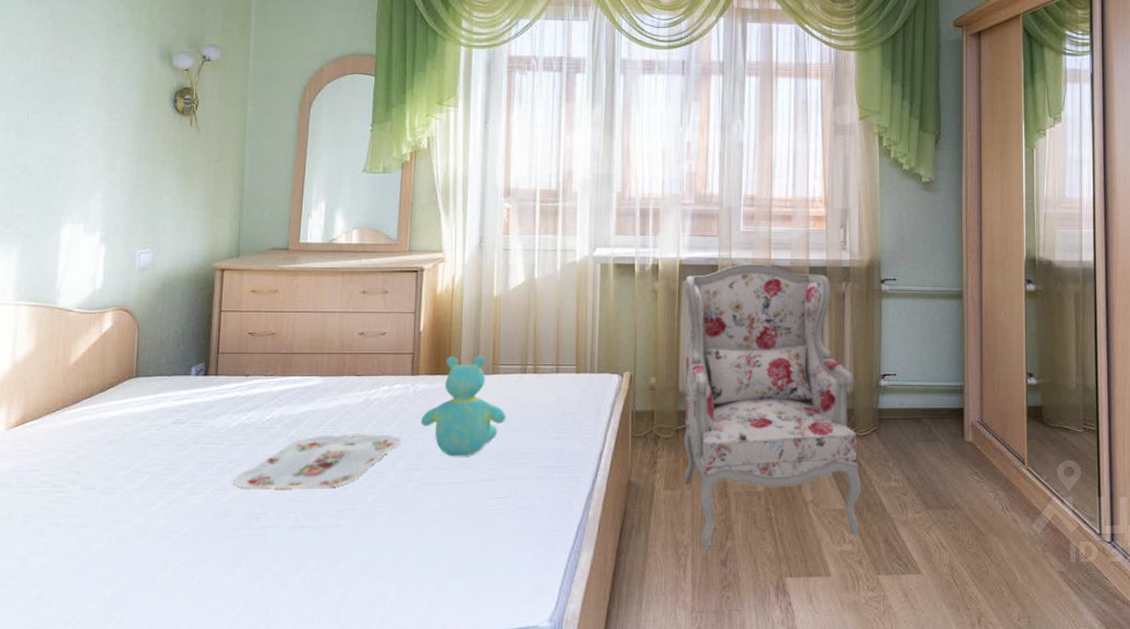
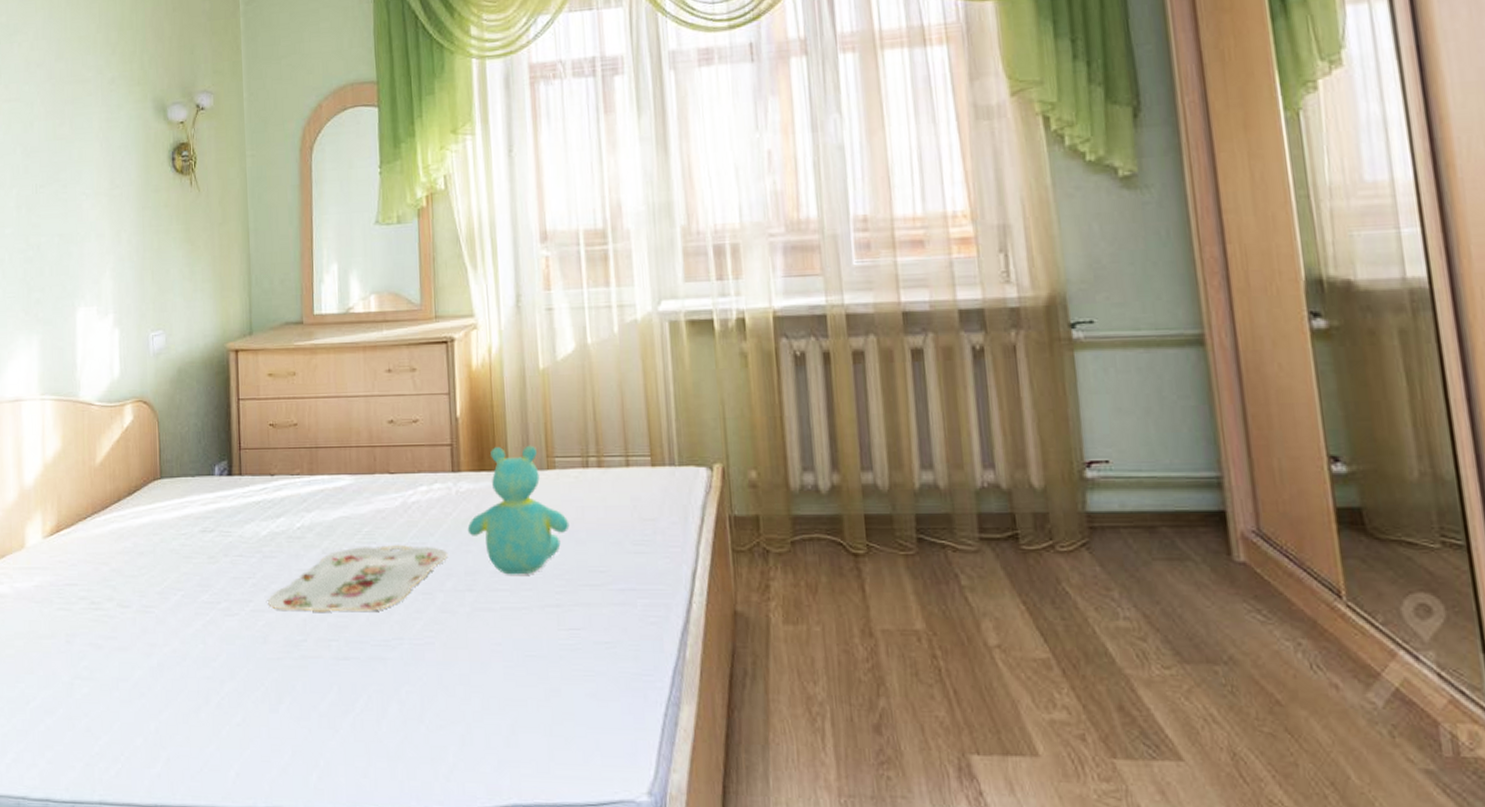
armchair: present [684,264,862,548] -> none [783,309,1076,707]

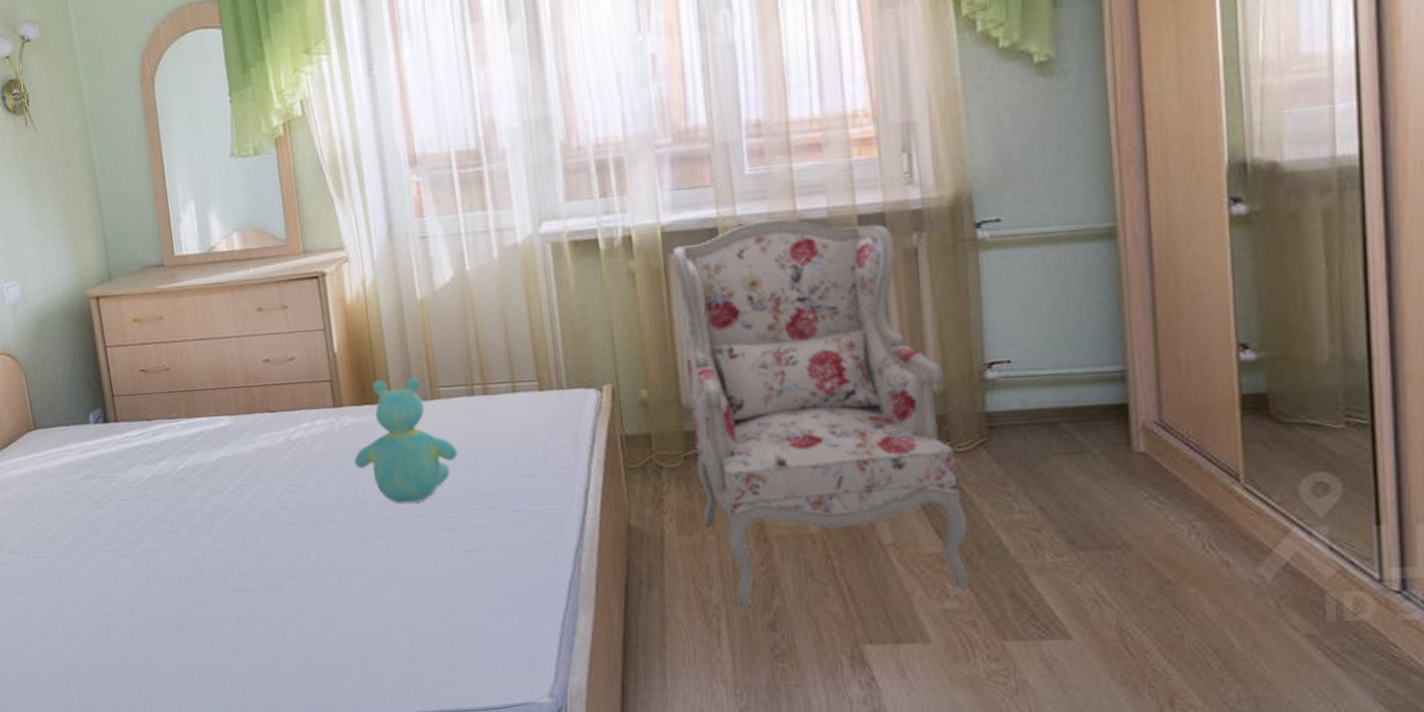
serving tray: present [268,545,448,612] -> none [159,480,337,548]
armchair: none [783,309,1076,707] -> present [672,219,969,608]

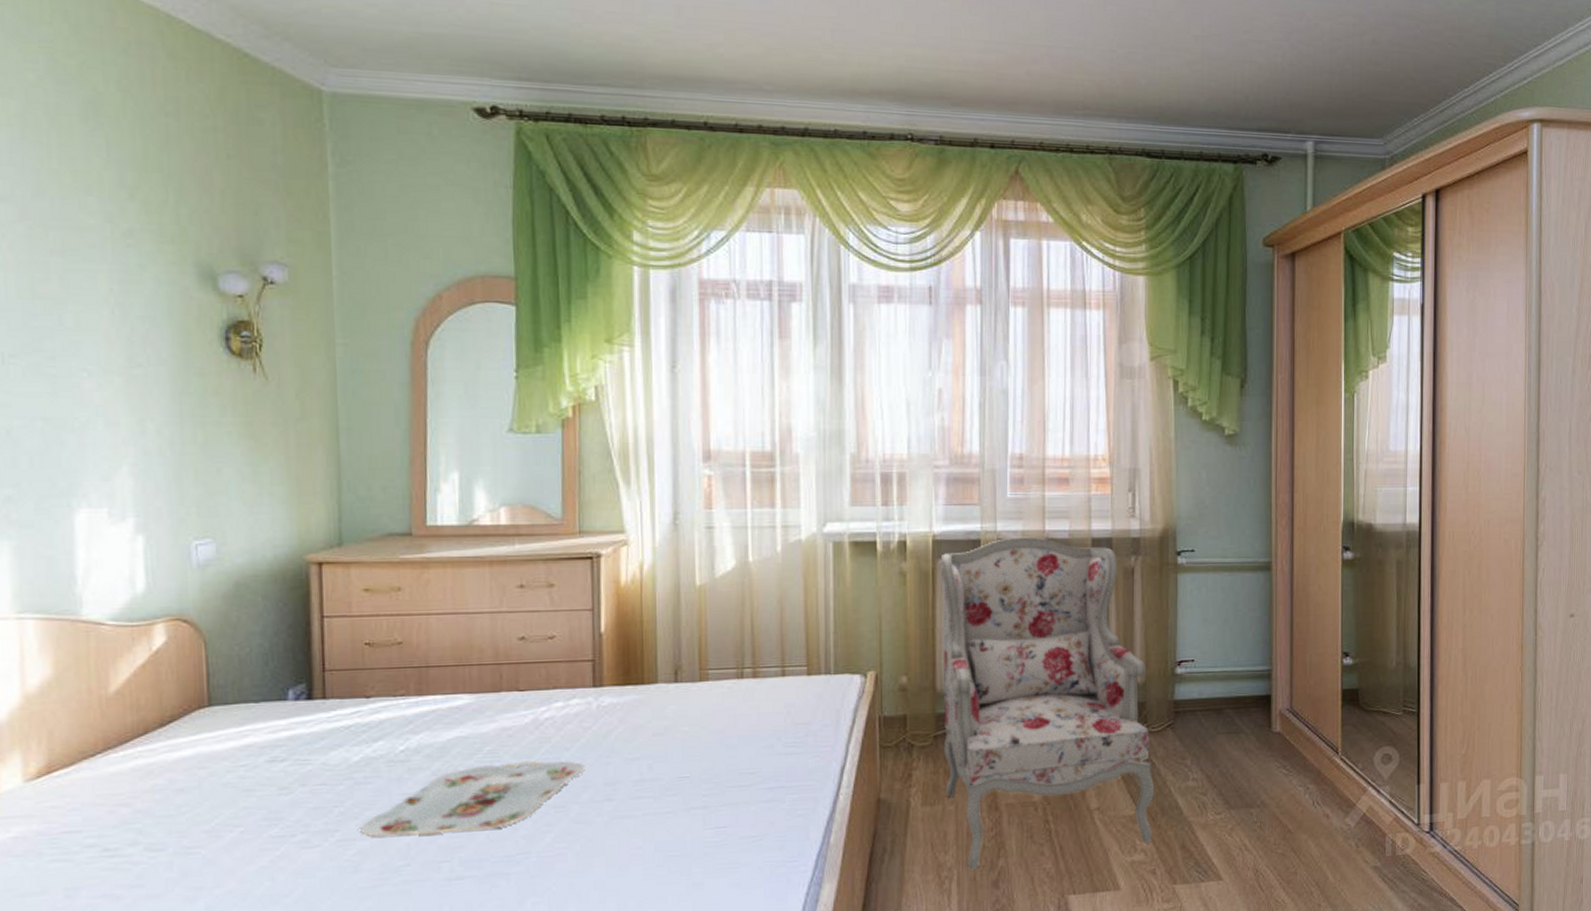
serving tray: none [159,480,337,548] -> present [360,761,586,837]
teddy bear: present [354,376,458,504] -> none [608,659,721,783]

